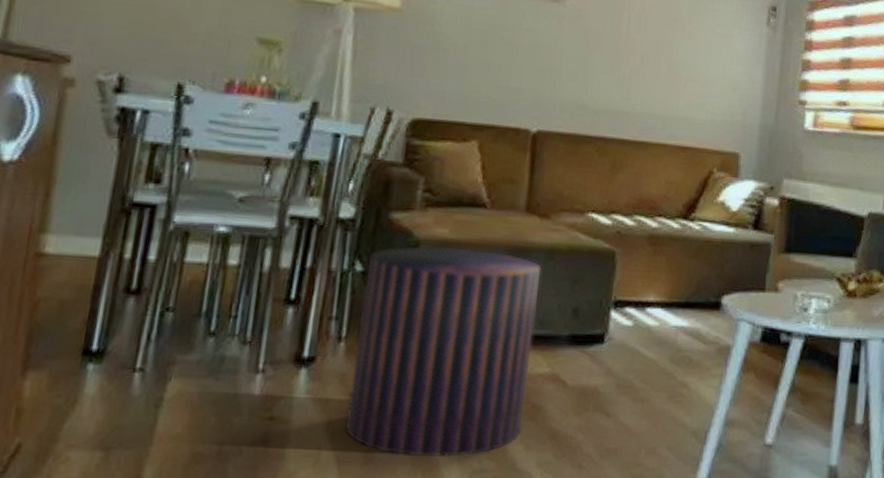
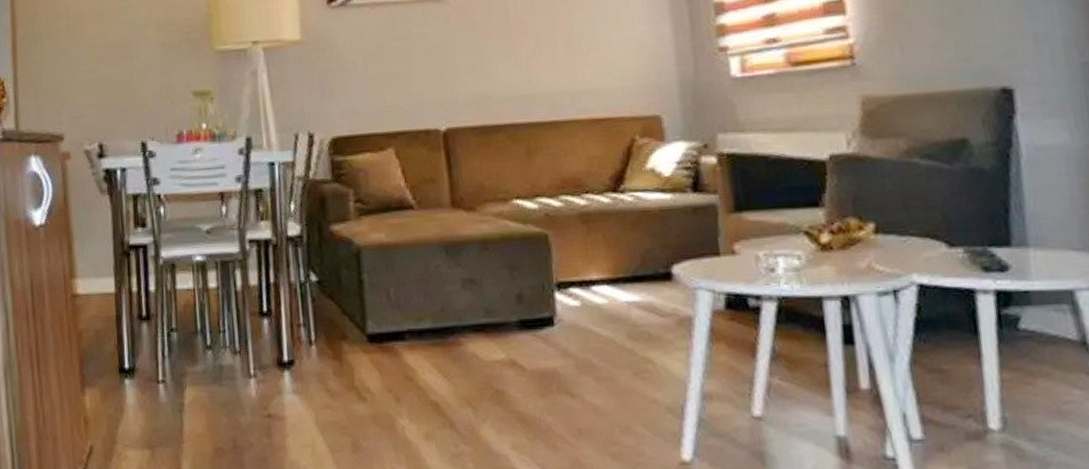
stool: present [344,246,542,458] -> none [320,249,490,444]

